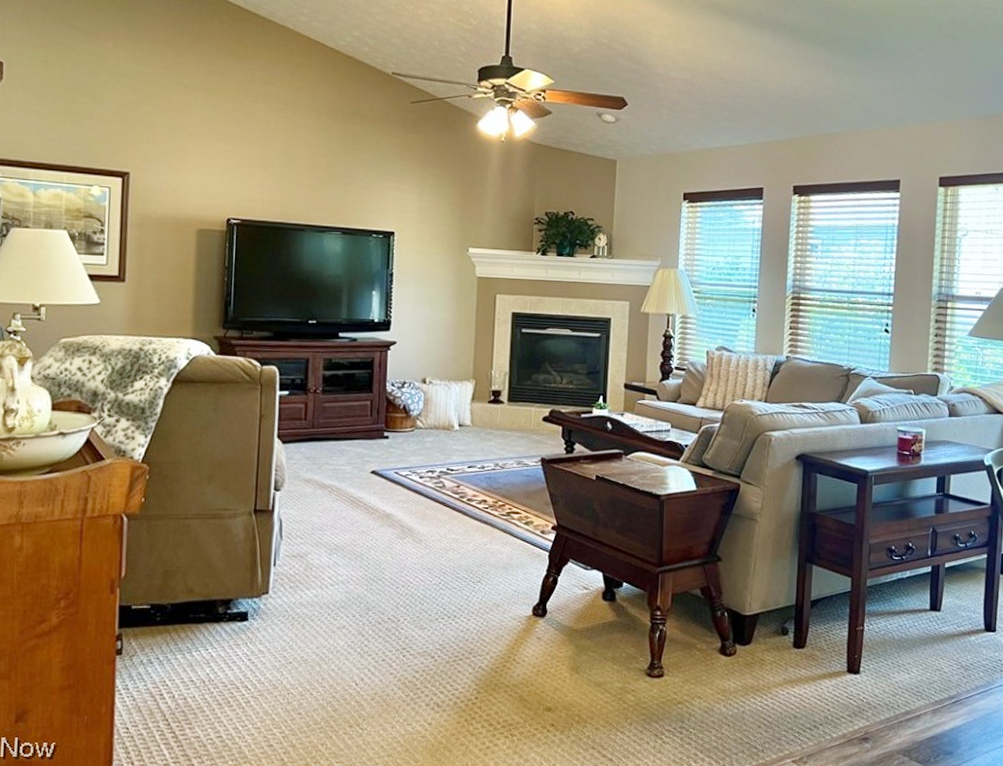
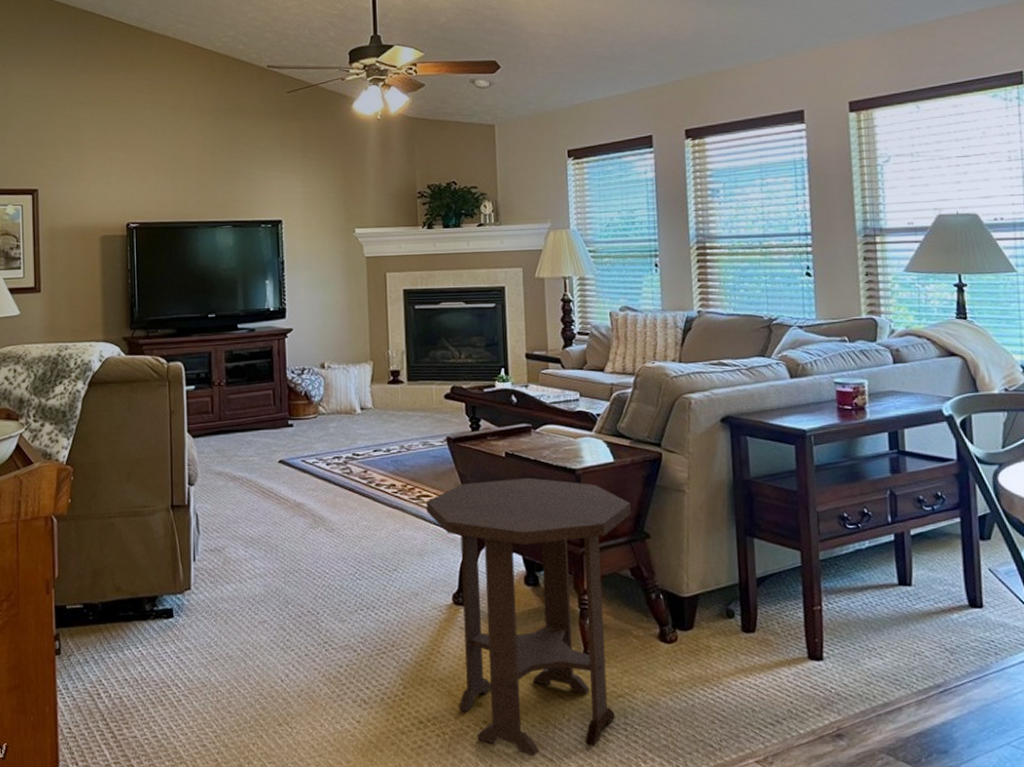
side table: none [515,500,707,756] -> present [426,477,631,755]

